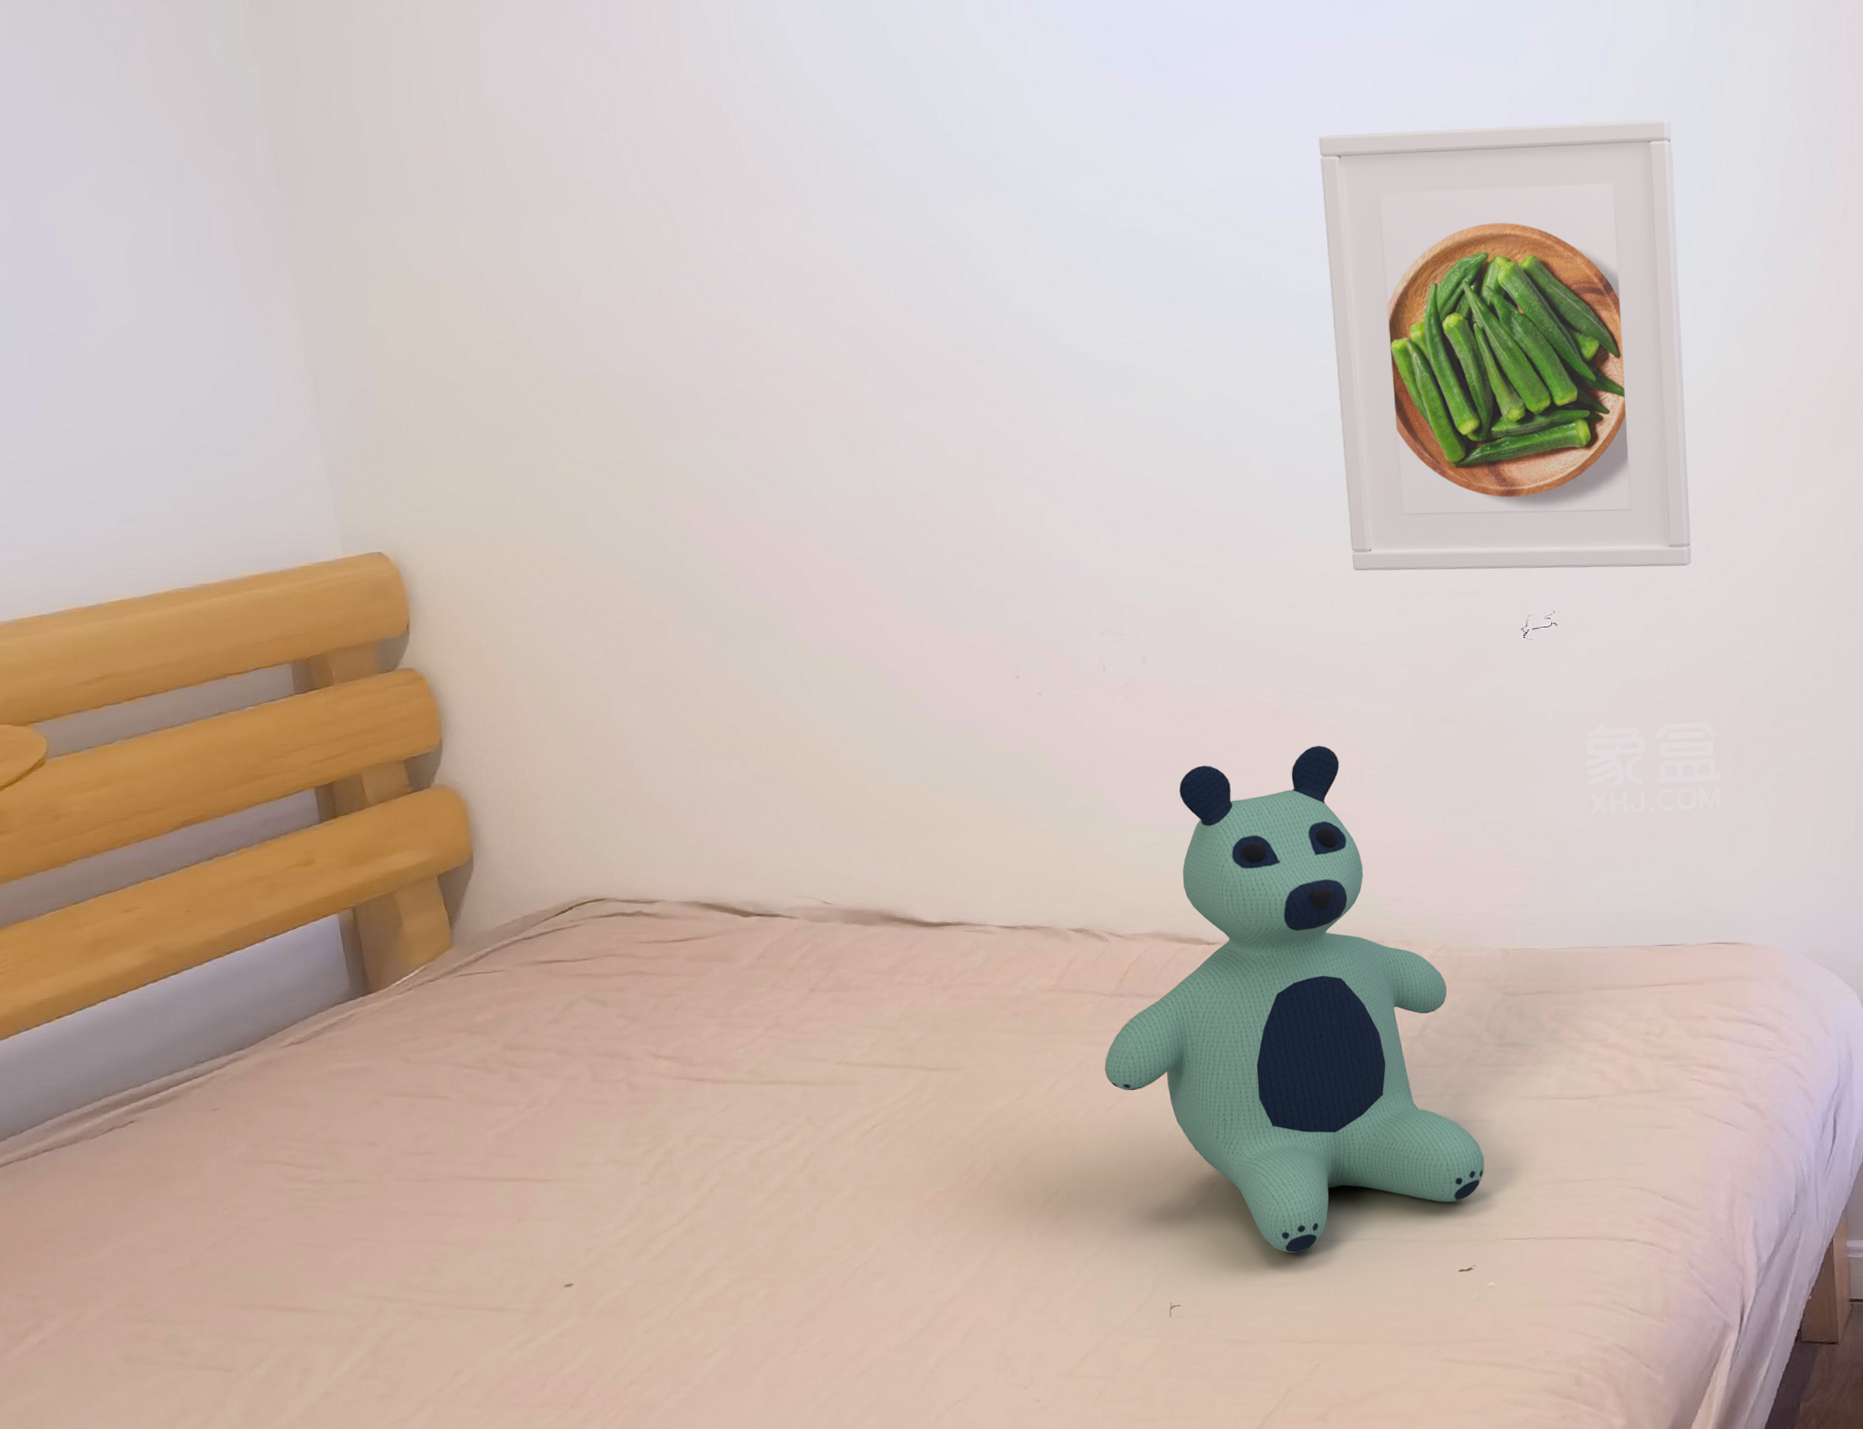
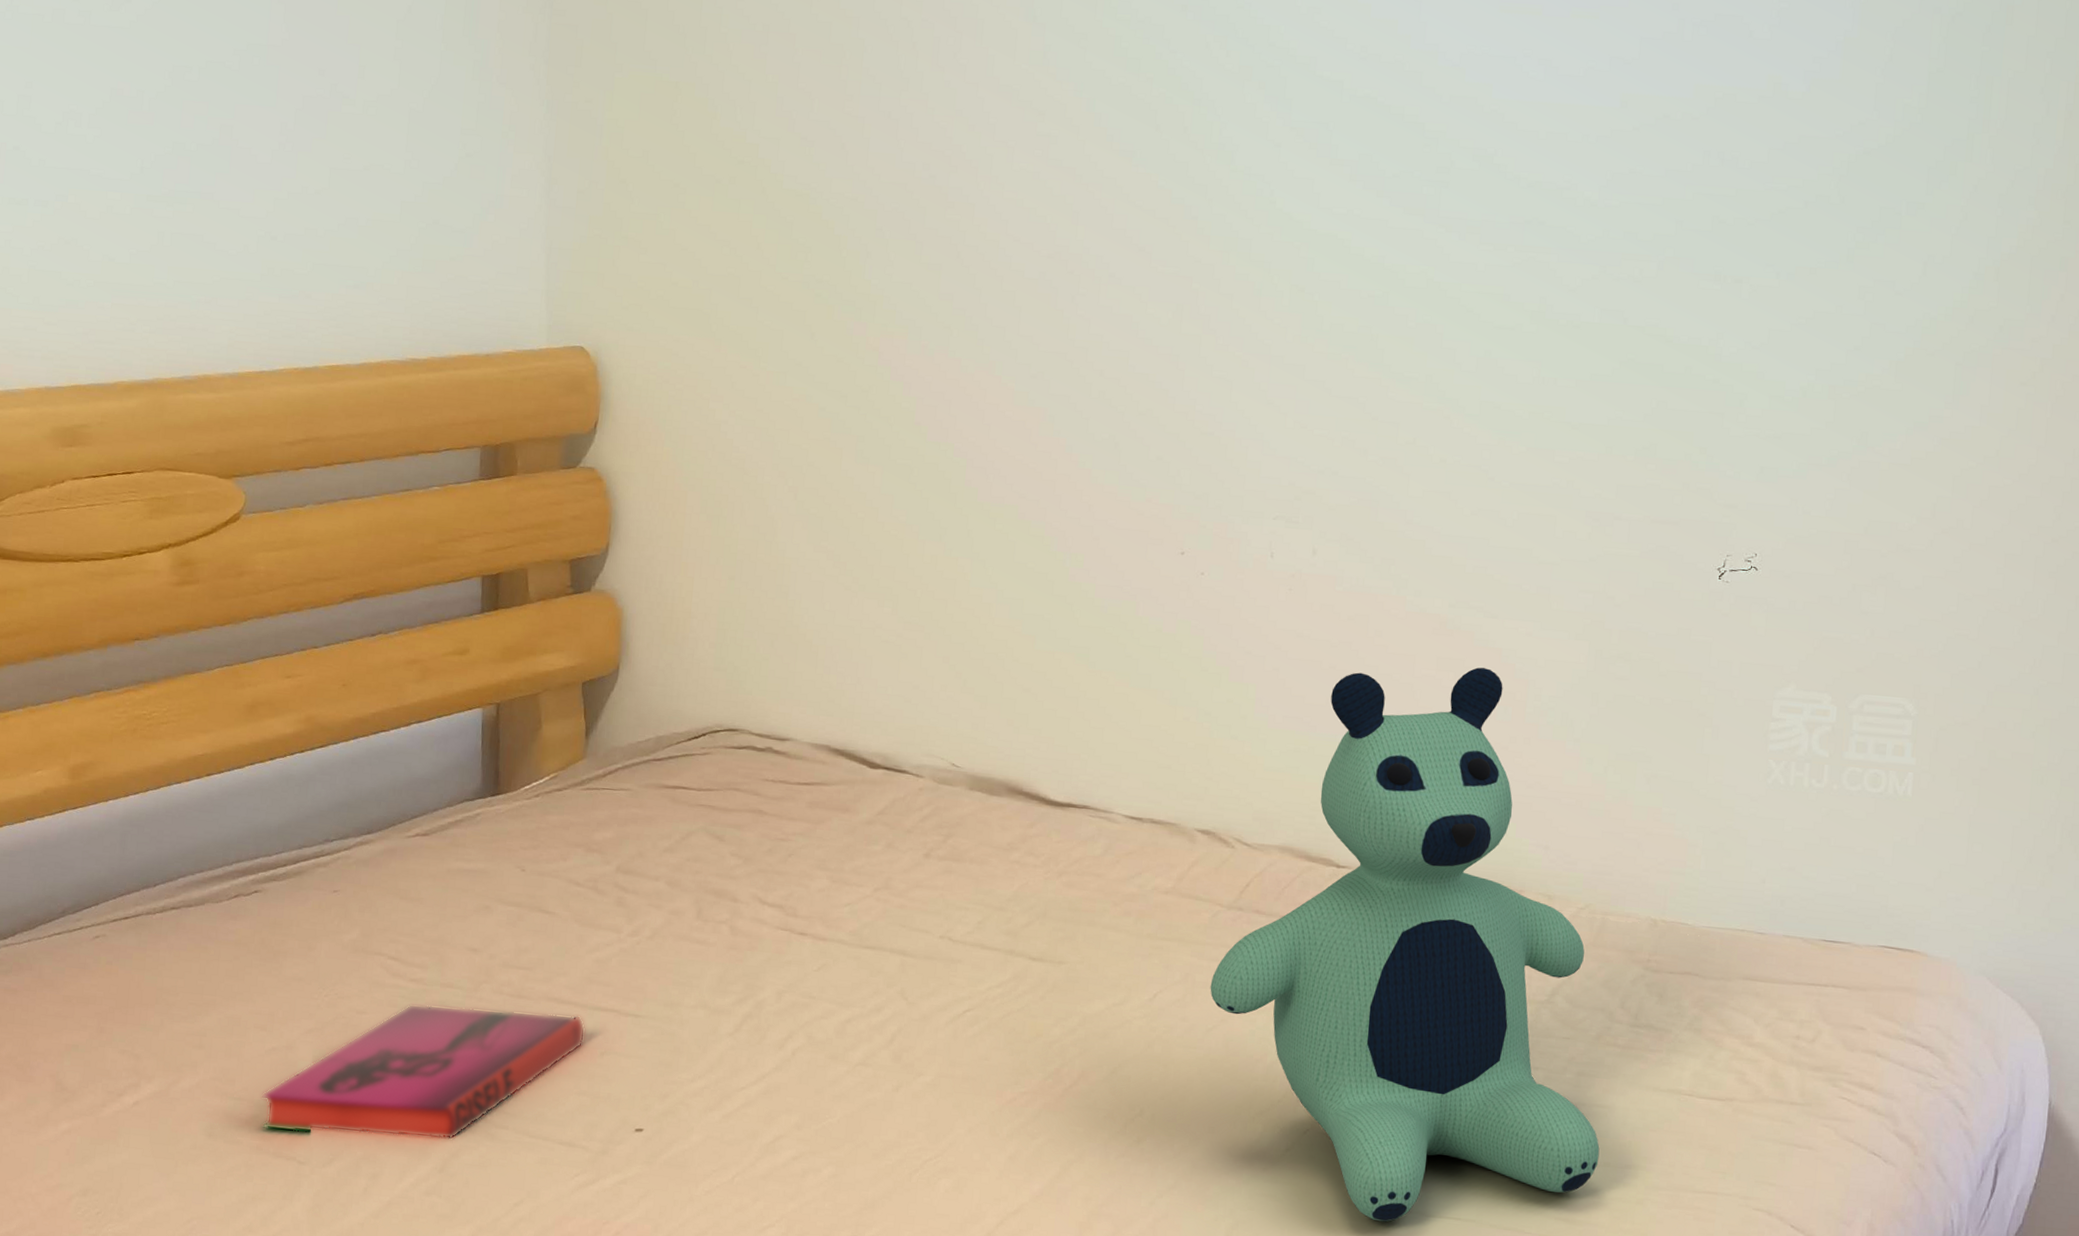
hardback book: none [174,1188,499,1345] -> present [262,1004,586,1140]
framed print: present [1318,119,1692,571] -> none [1546,18,1952,523]

